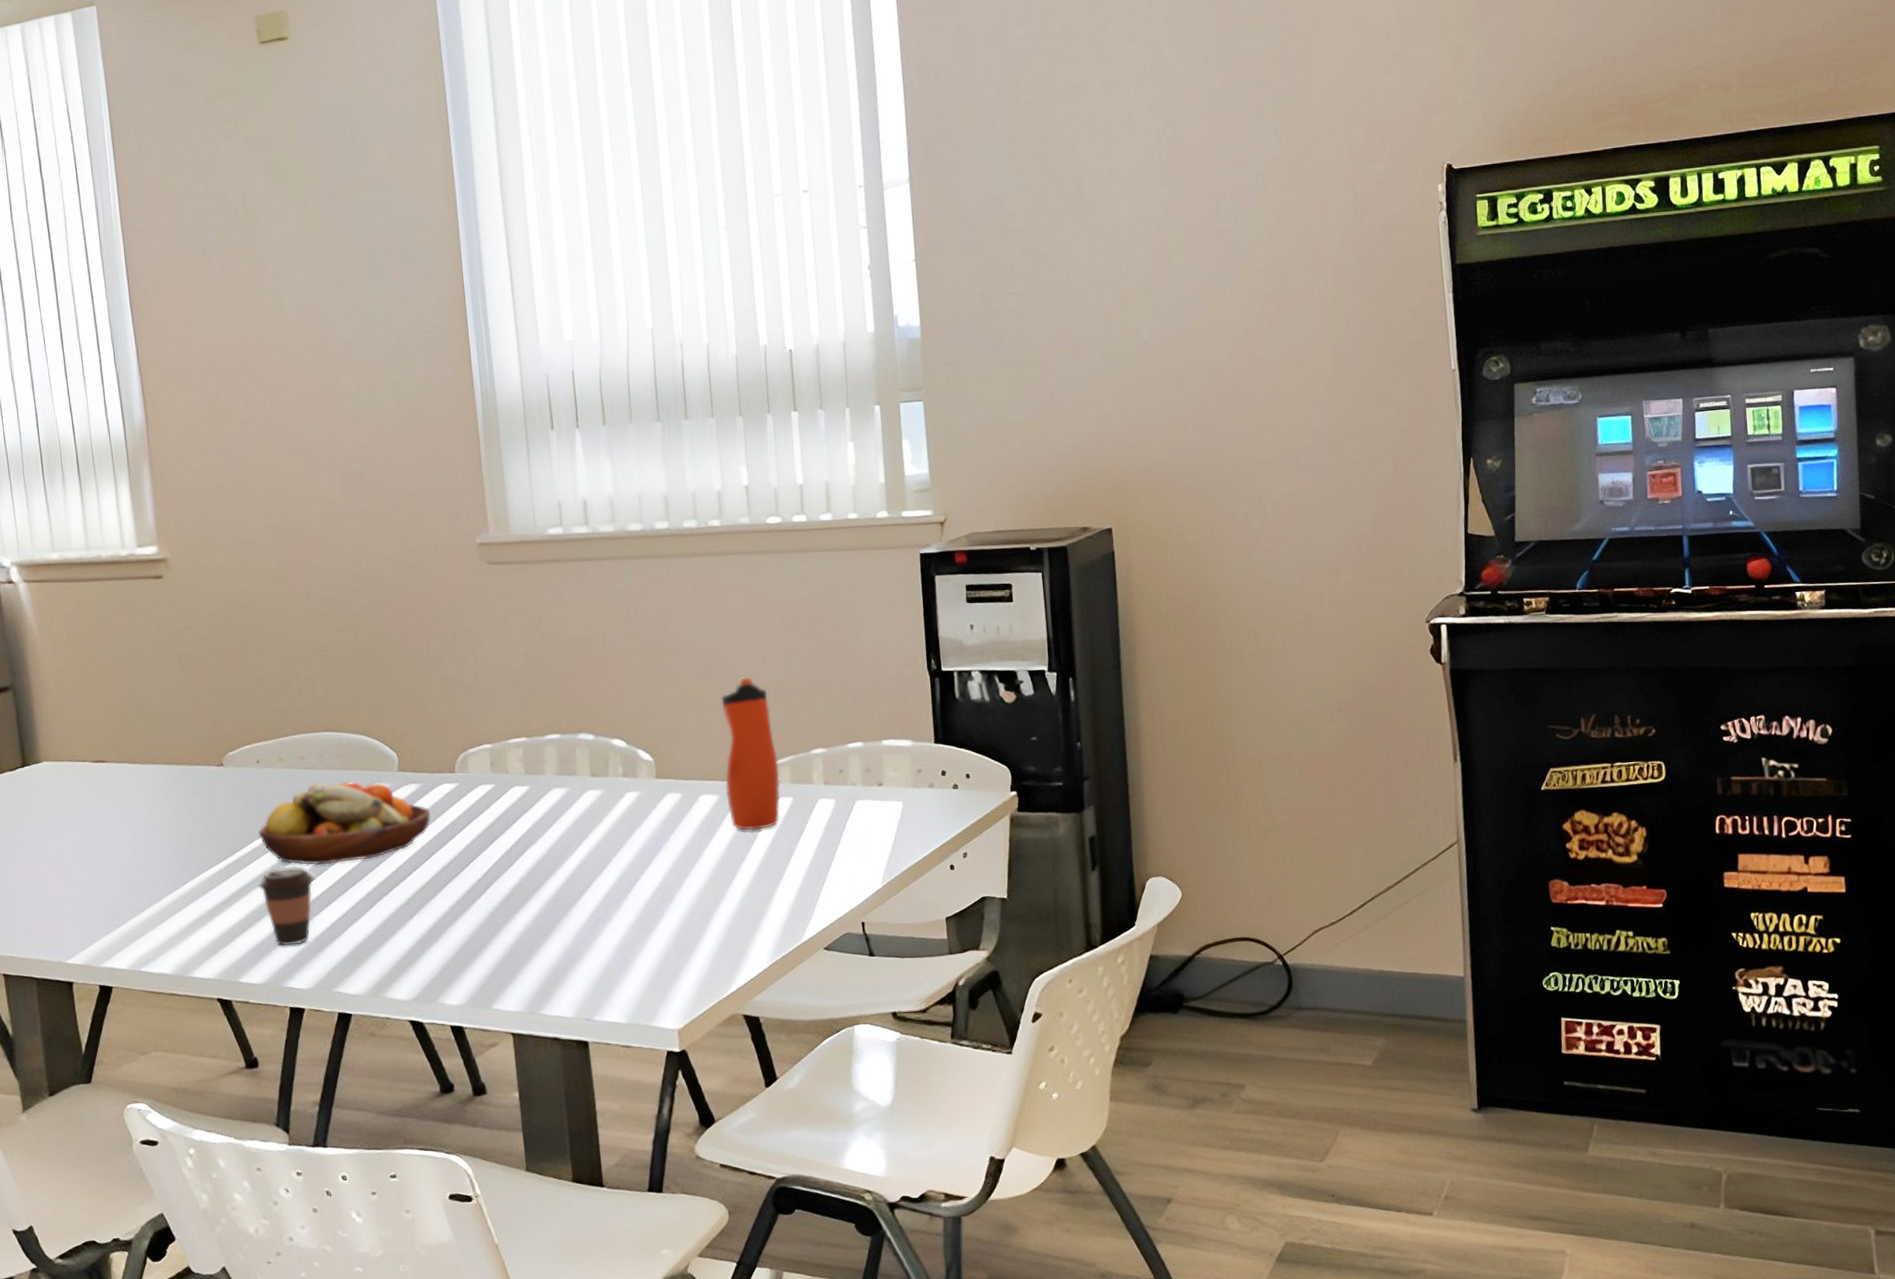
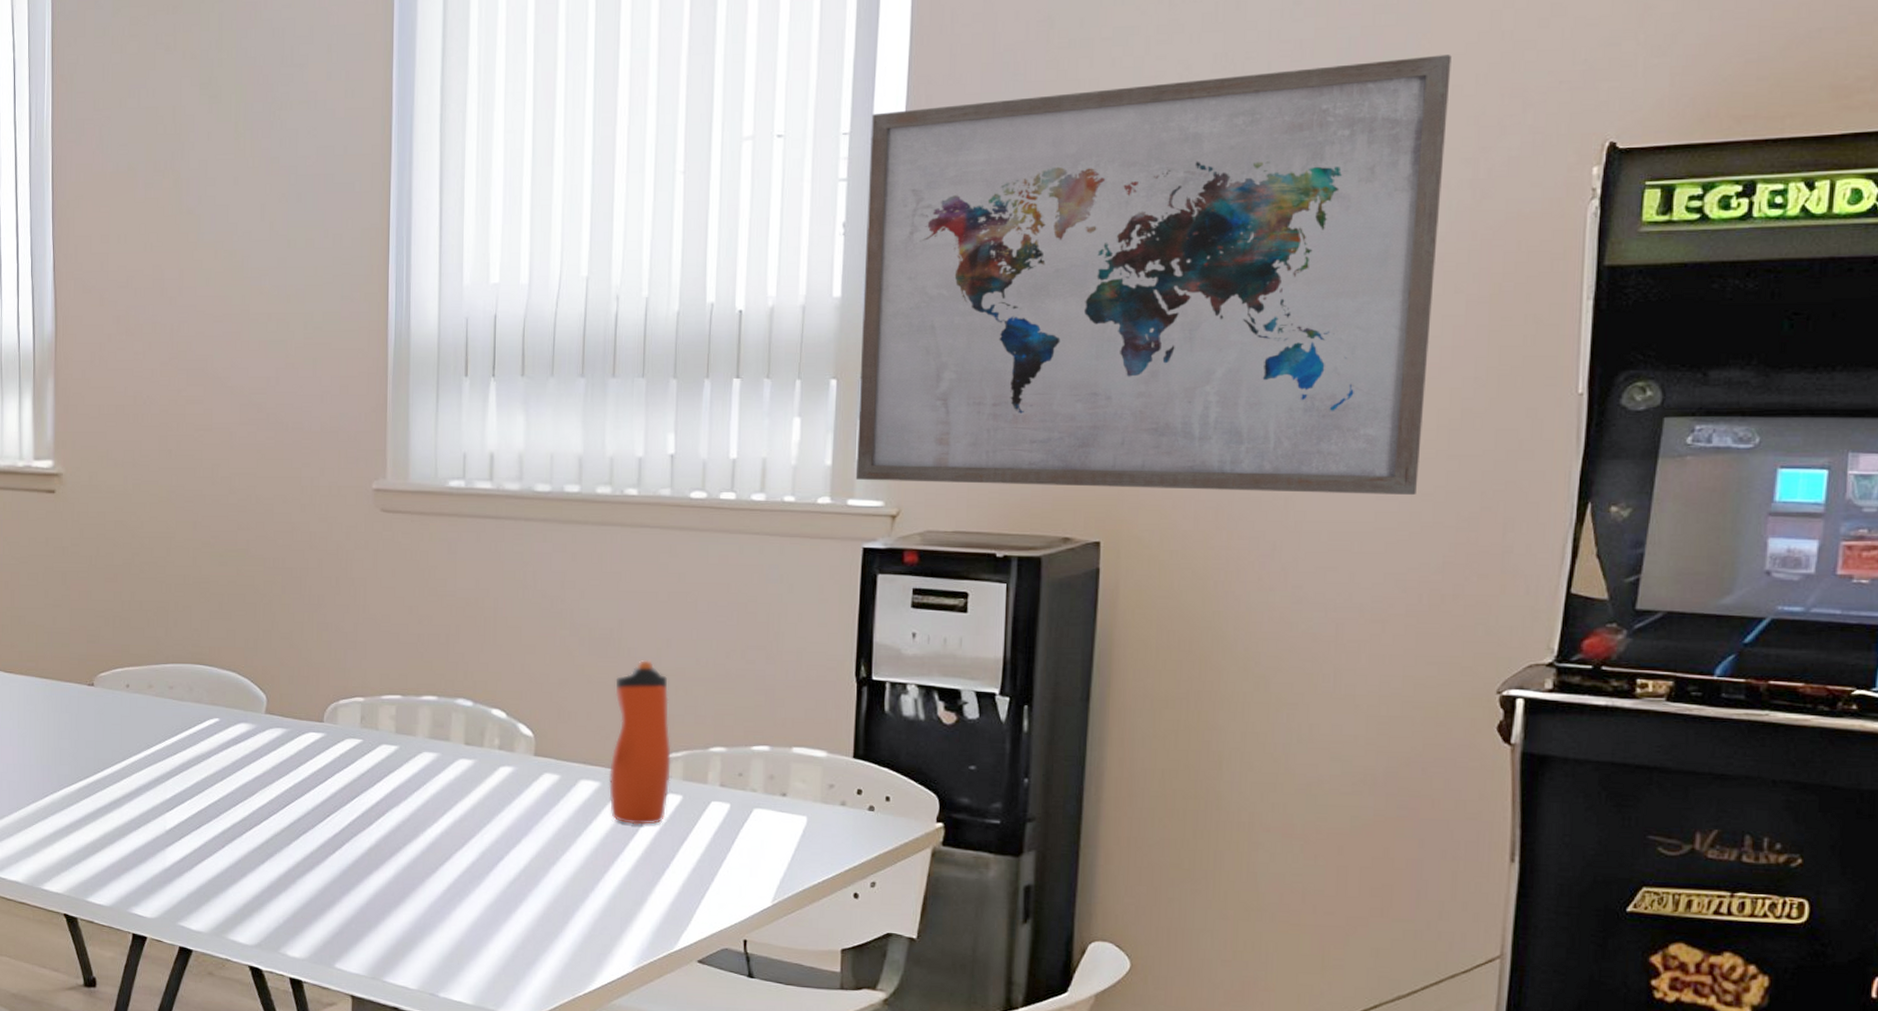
coffee cup: present [257,865,315,946] -> none [114,794,171,873]
fruit bowl: present [259,781,431,866] -> none [121,714,294,798]
wall art: none [880,98,1347,493] -> present [855,55,1451,495]

